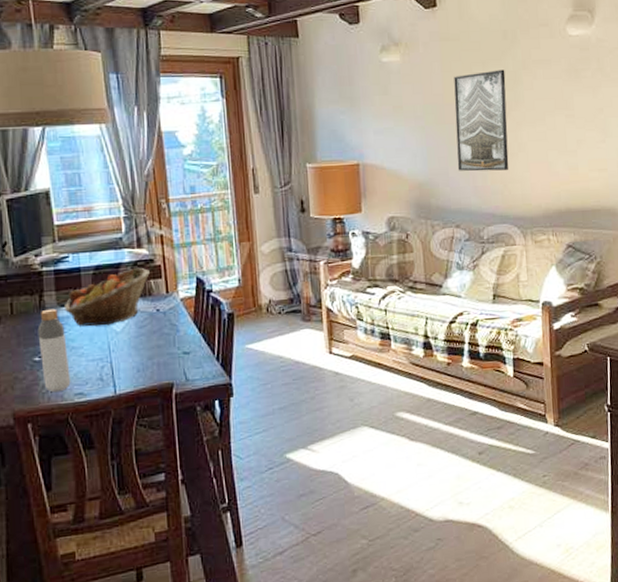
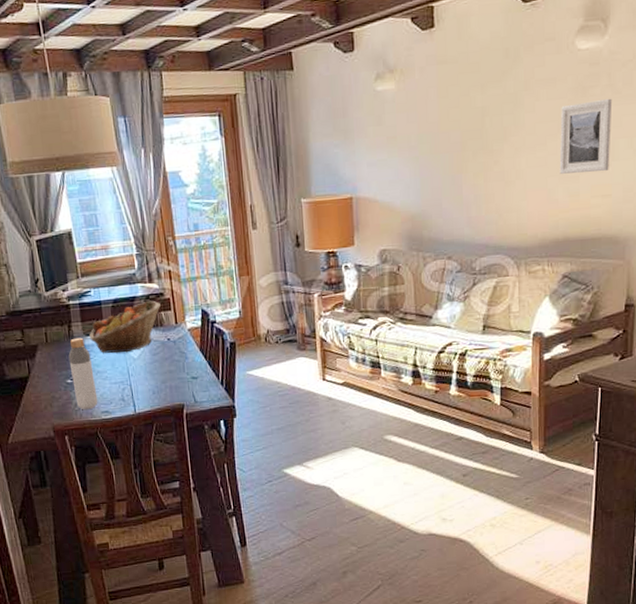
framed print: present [454,69,509,172] -> none [450,92,506,202]
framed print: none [557,80,604,148] -> present [559,98,613,174]

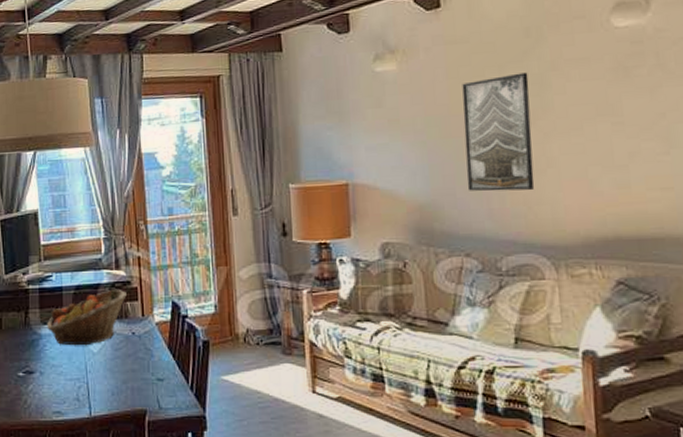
bottle: present [68,337,98,410] -> none [22,326,50,409]
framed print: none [450,92,506,202] -> present [462,72,535,192]
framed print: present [559,98,613,174] -> none [598,79,667,163]

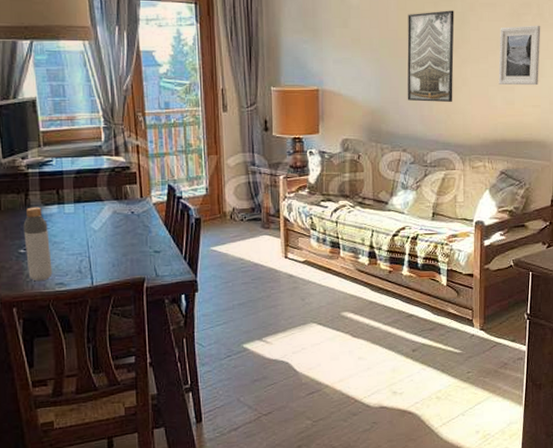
bottle: none [22,326,50,409] -> present [23,207,53,282]
fruit basket: present [47,289,128,346] -> none [48,173,127,225]
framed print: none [598,79,667,163] -> present [498,25,541,86]

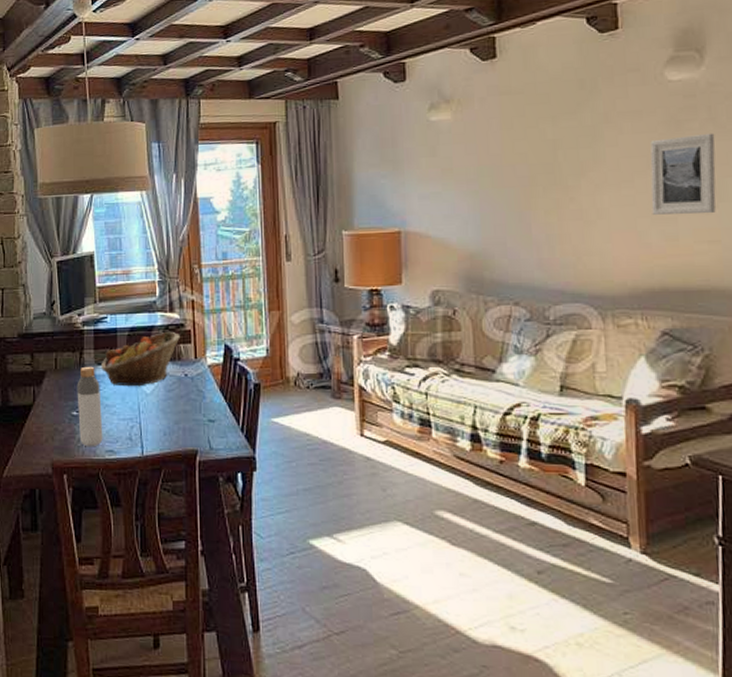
fruit basket: none [48,173,127,225] -> present [101,331,181,387]
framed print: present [407,10,455,103] -> none [515,124,584,242]

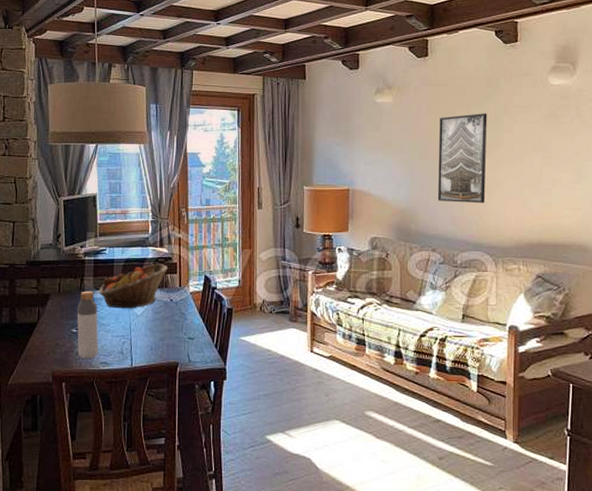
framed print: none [515,124,584,242] -> present [437,113,487,204]
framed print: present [650,133,716,215] -> none [534,126,581,188]

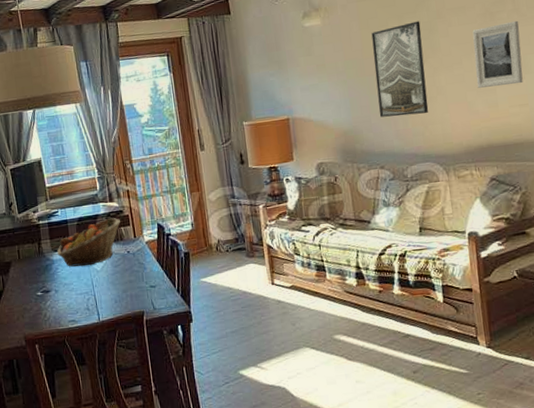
bottle: present [77,291,99,360] -> none [38,253,65,320]
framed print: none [534,126,581,188] -> present [472,20,523,88]

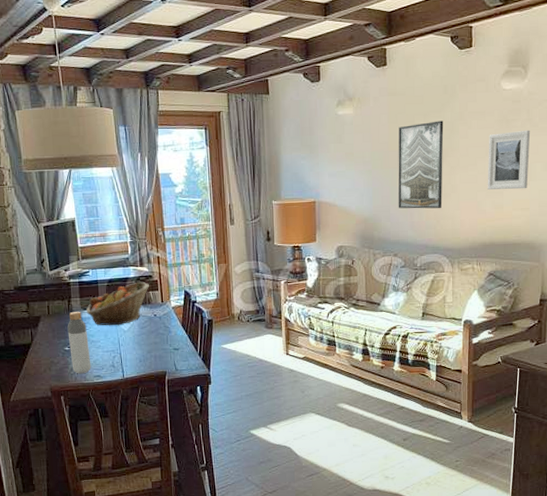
bottle: none [38,253,65,320] -> present [67,311,91,374]

